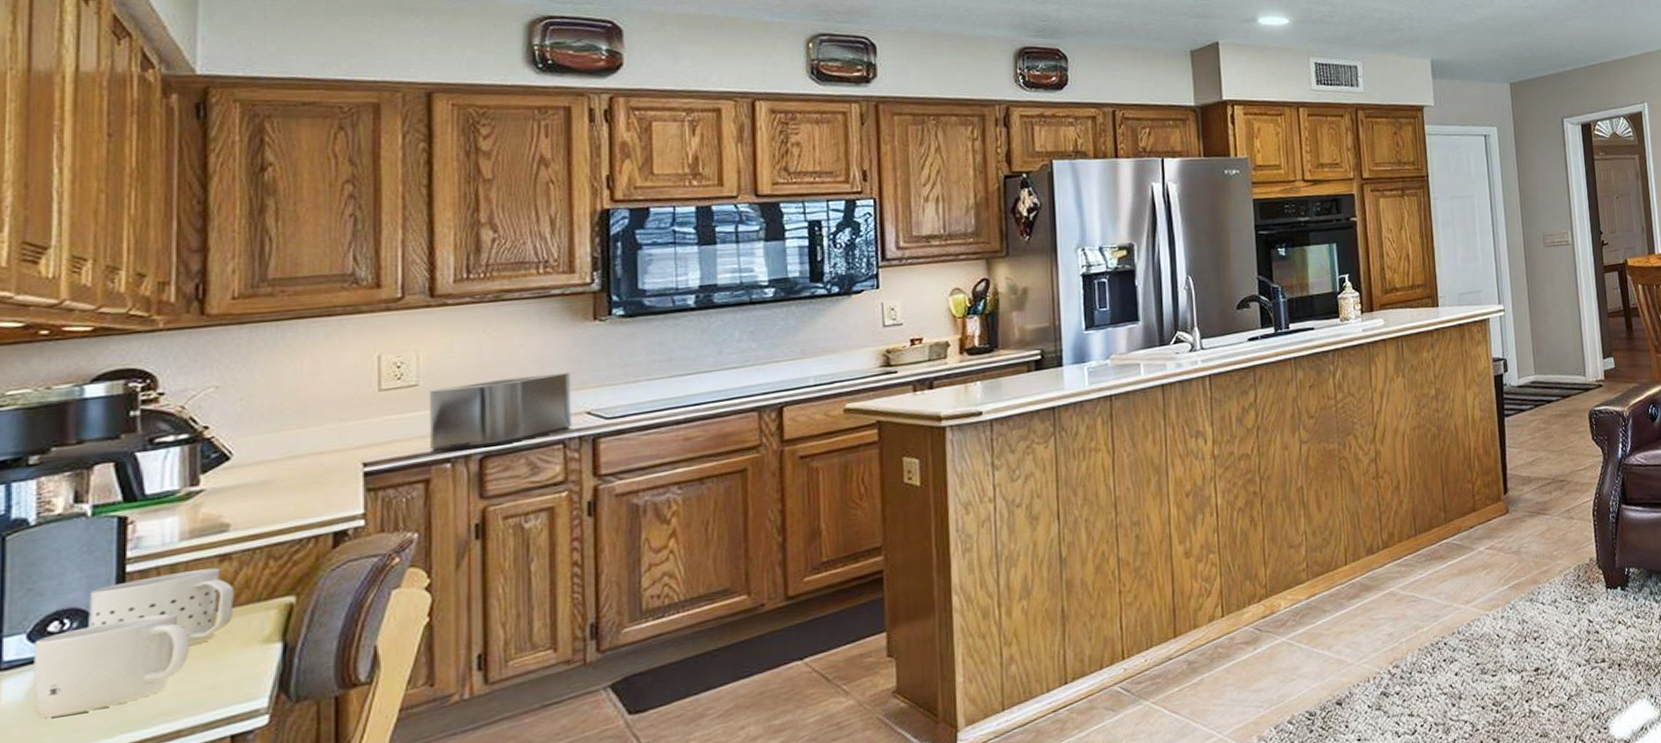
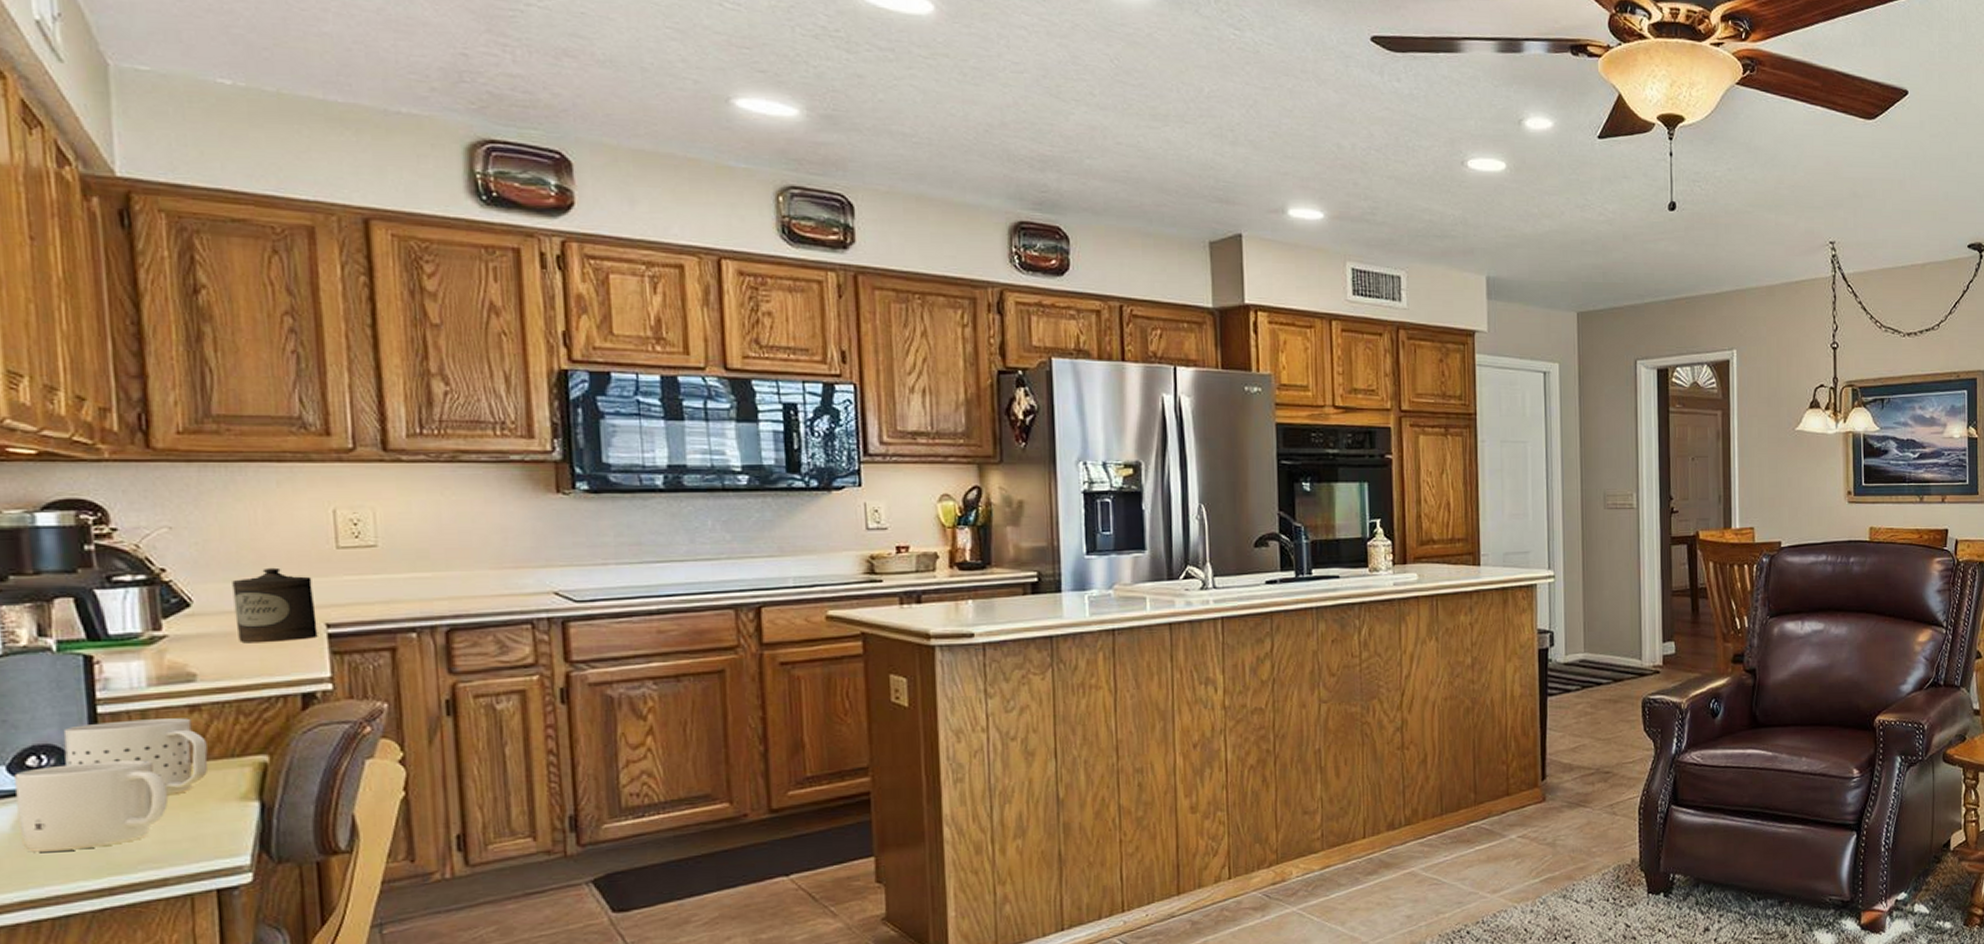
canister: none [273,414,354,489] -> present [232,567,318,643]
toaster: present [428,372,572,453] -> none [388,546,540,620]

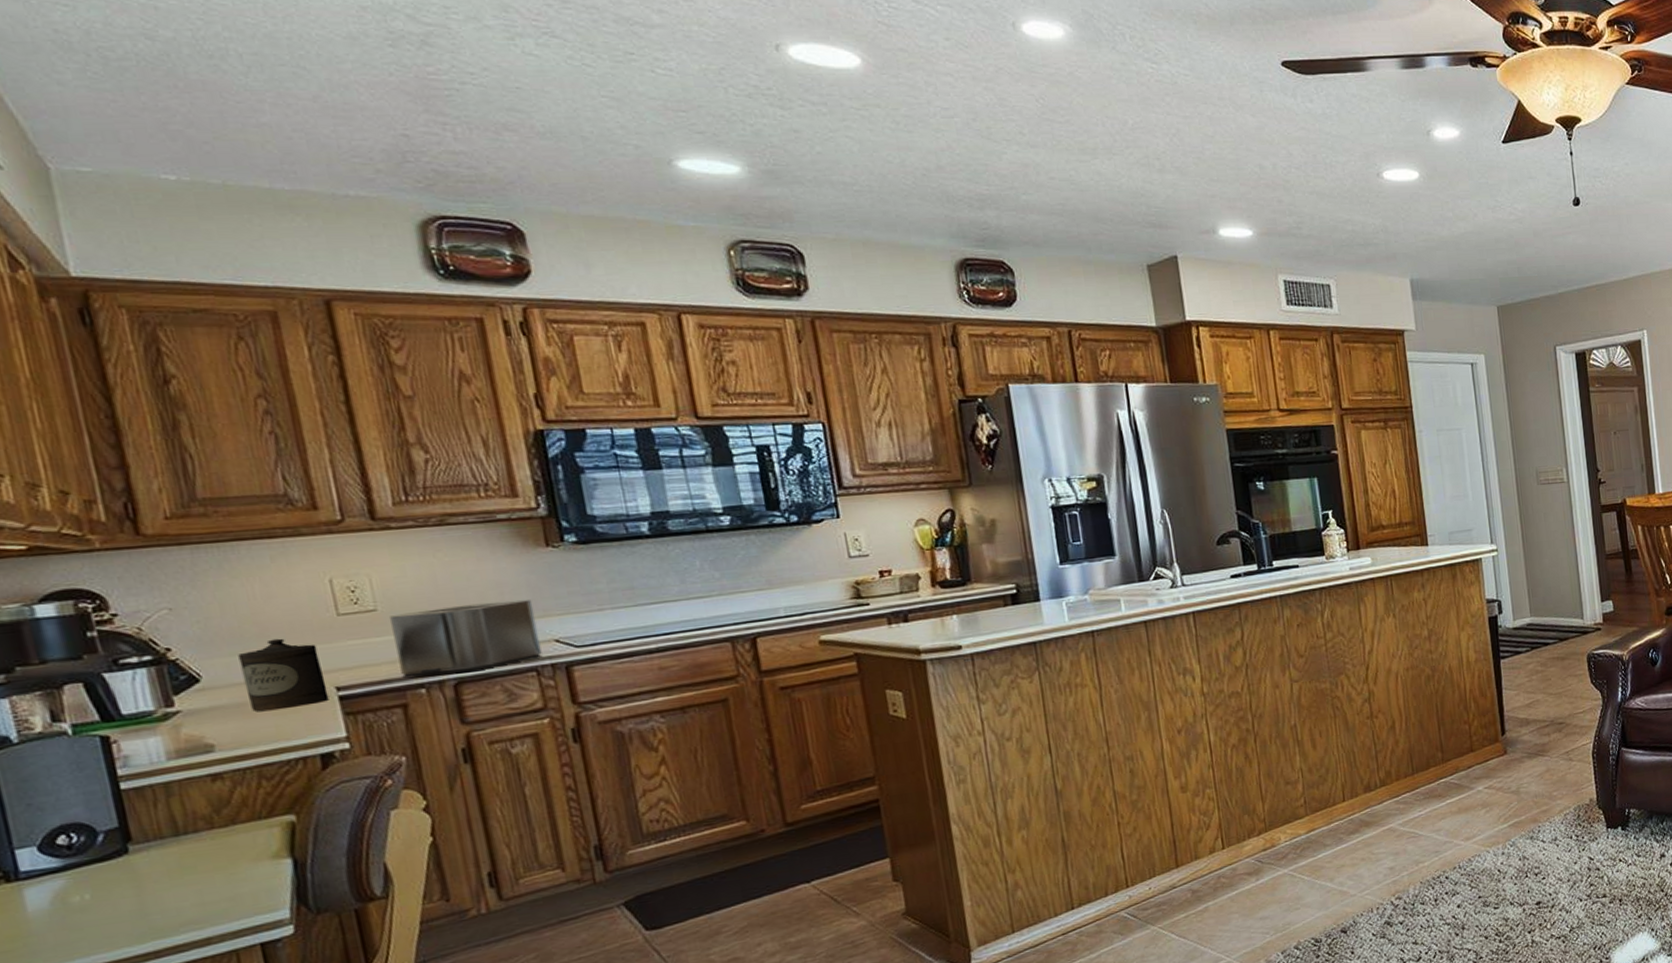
mug: present [14,760,169,852] -> none [46,829,203,925]
mug: present [63,718,209,796] -> none [89,786,238,861]
toaster: none [388,546,540,620] -> present [388,599,543,678]

